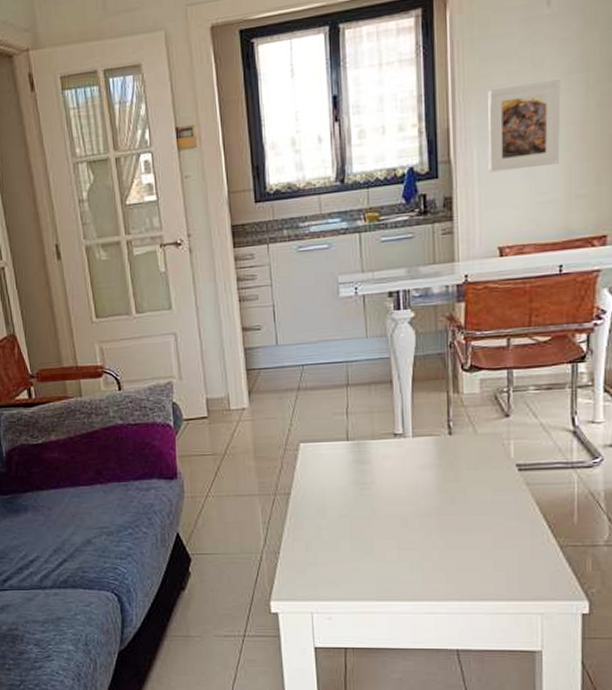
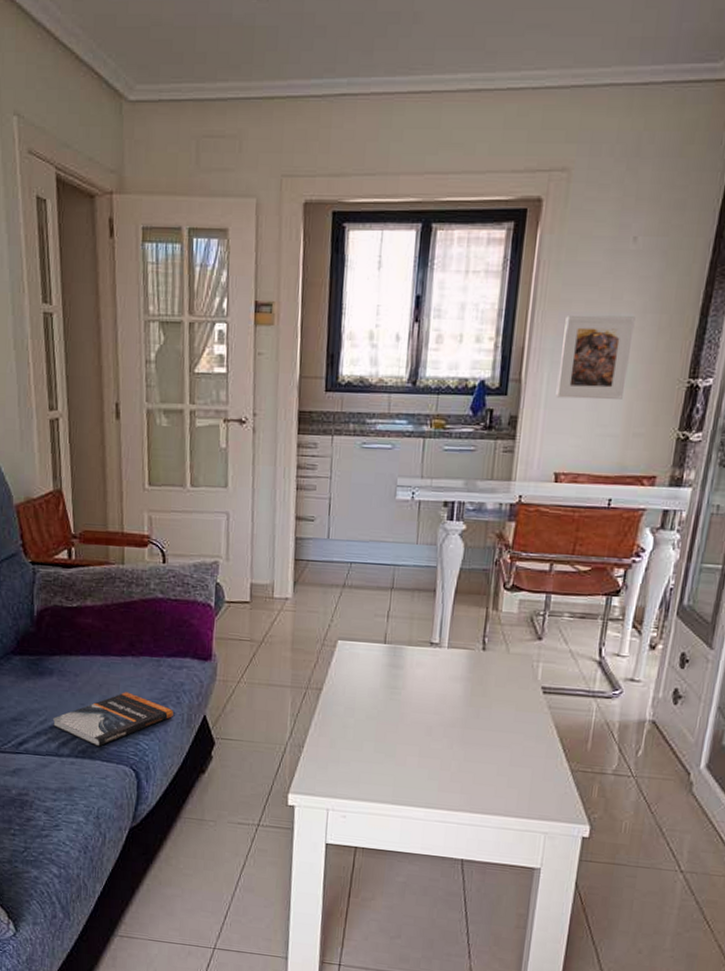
book: none [32,519,147,575] -> present [52,692,173,747]

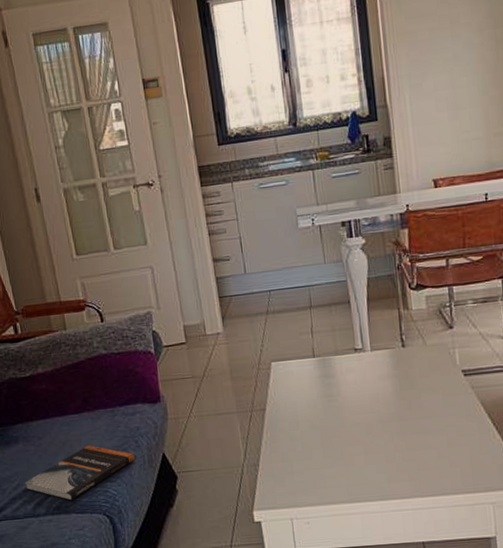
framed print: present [556,315,635,400] -> none [414,35,478,115]

